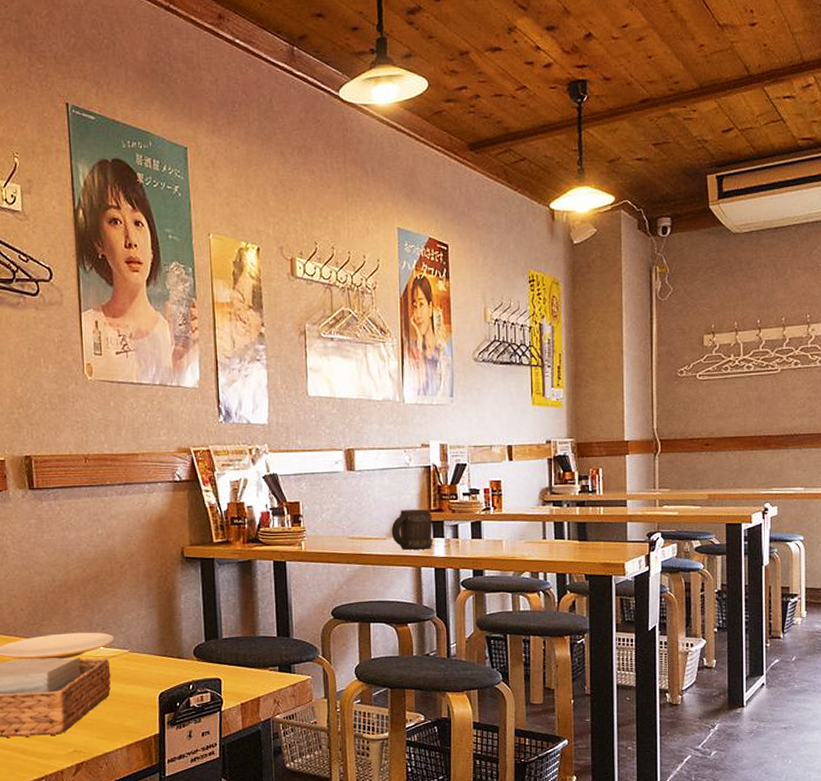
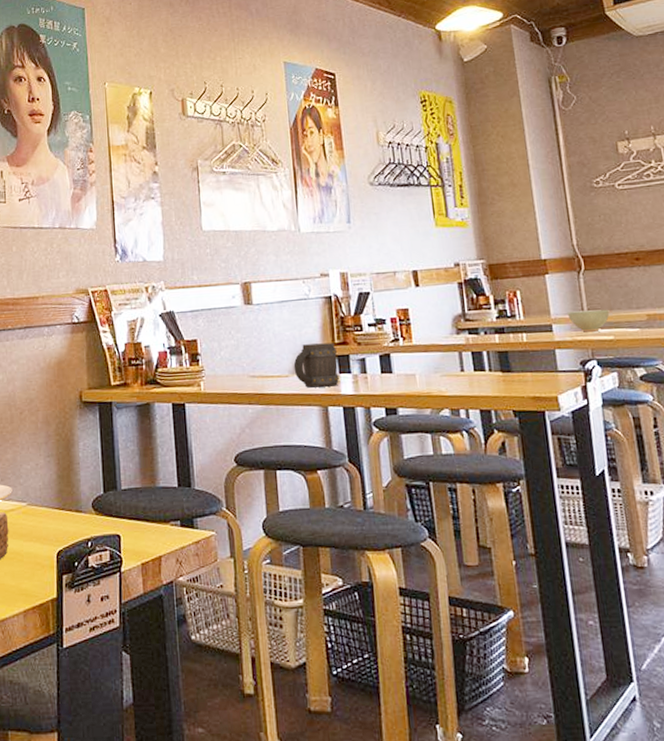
bowl: none [641,488,677,508] -> present [567,309,610,332]

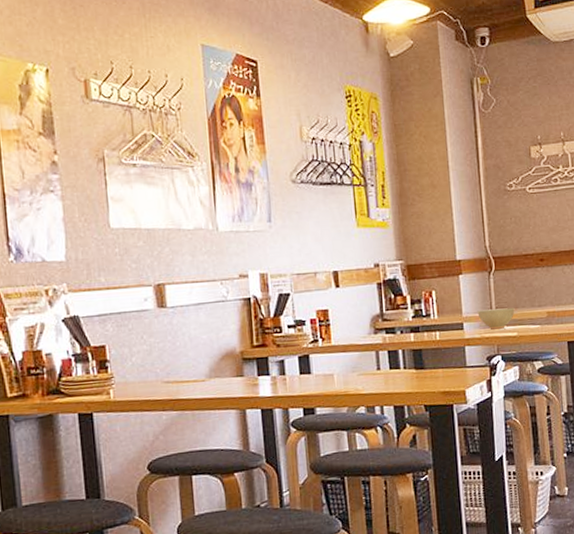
beer mug: present [293,342,339,388] -> none [210,345,258,392]

